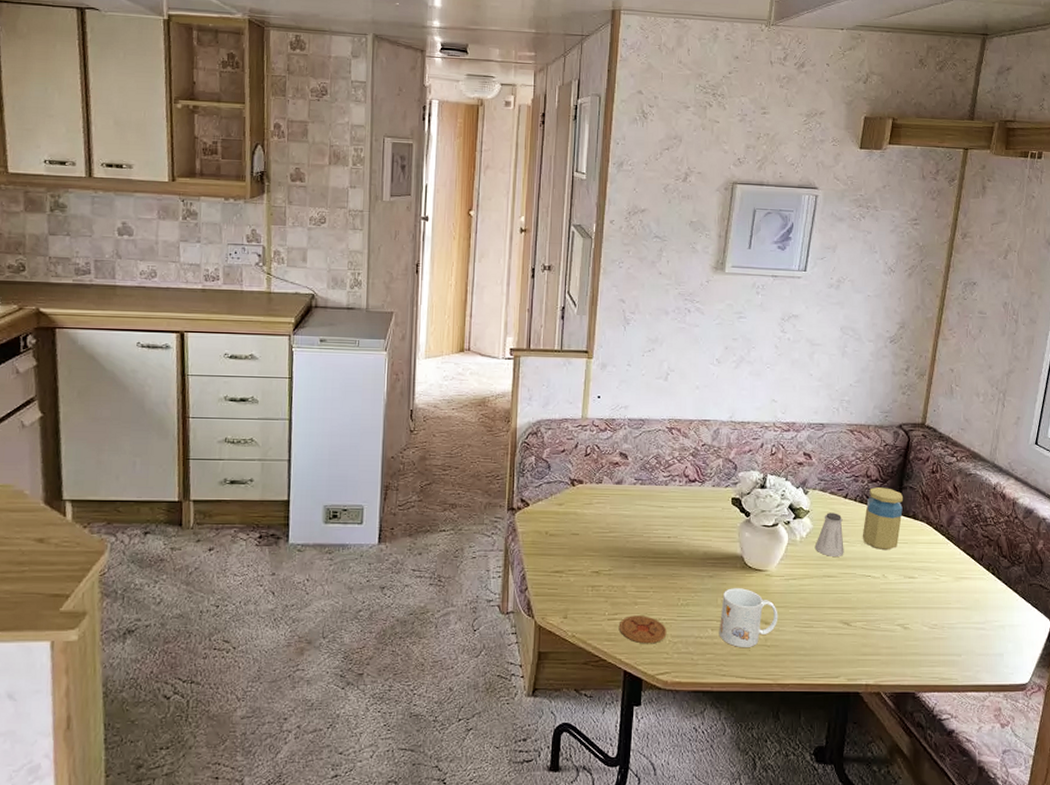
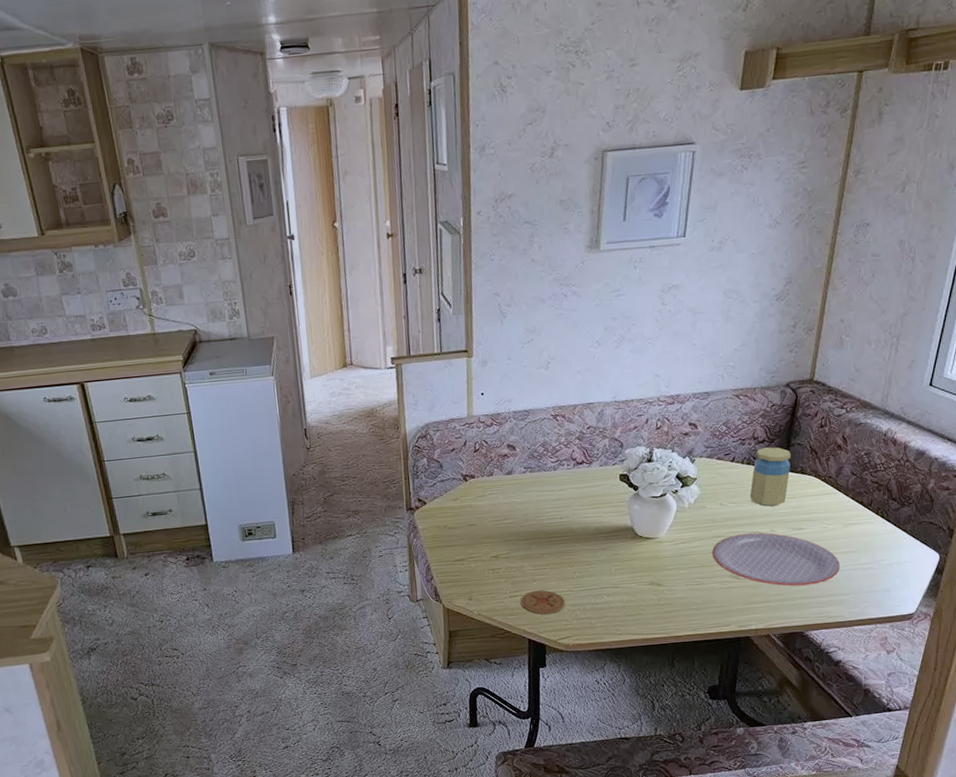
mug: present [719,588,778,647] -> none [614,556,670,609]
saltshaker: present [814,513,844,556] -> none [703,477,732,518]
plate: none [823,577,952,640] -> present [712,532,839,586]

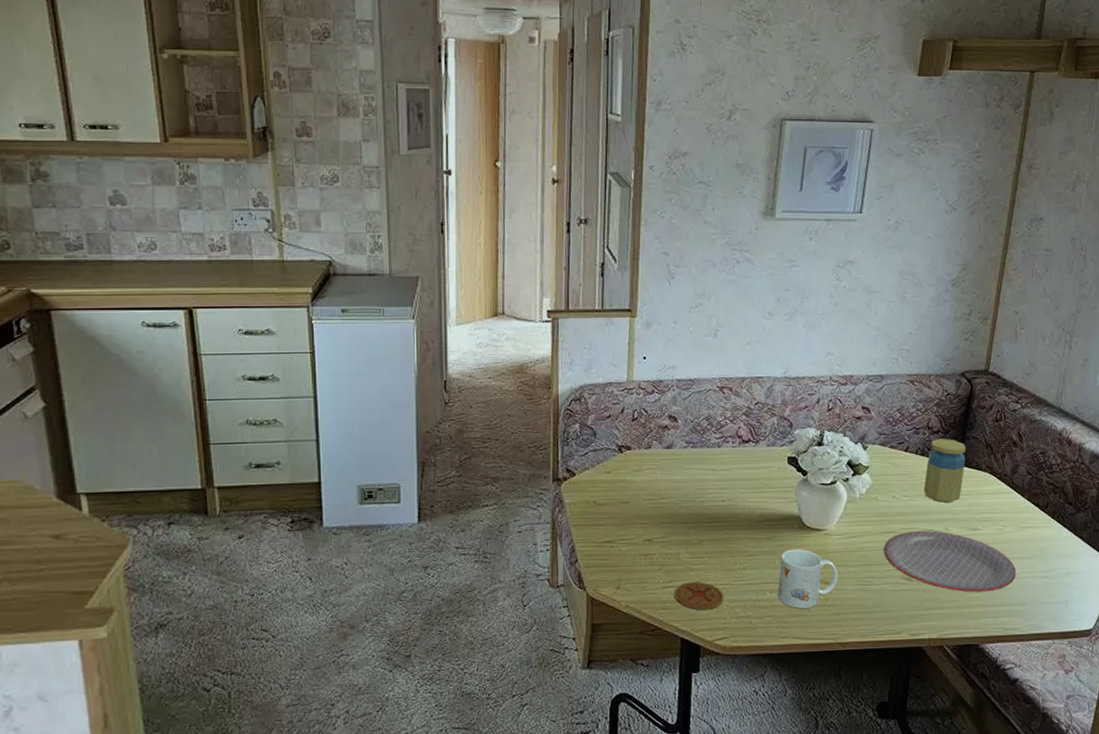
mug: none [614,556,670,609] -> present [777,549,838,609]

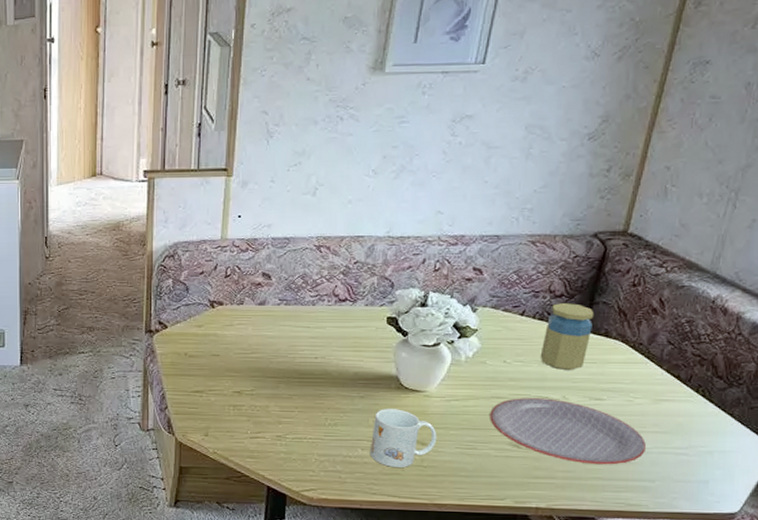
coaster: present [675,582,724,610] -> none [263,434,313,462]

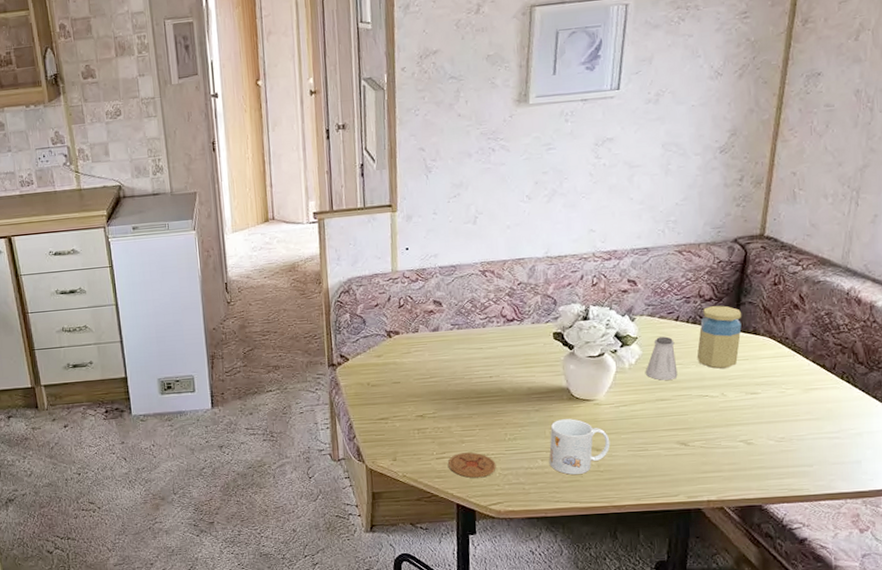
coaster: none [263,434,313,462] -> present [448,452,496,478]
saltshaker: none [482,331,518,377] -> present [645,336,678,380]
plate: present [490,398,646,465] -> none [656,396,801,455]

